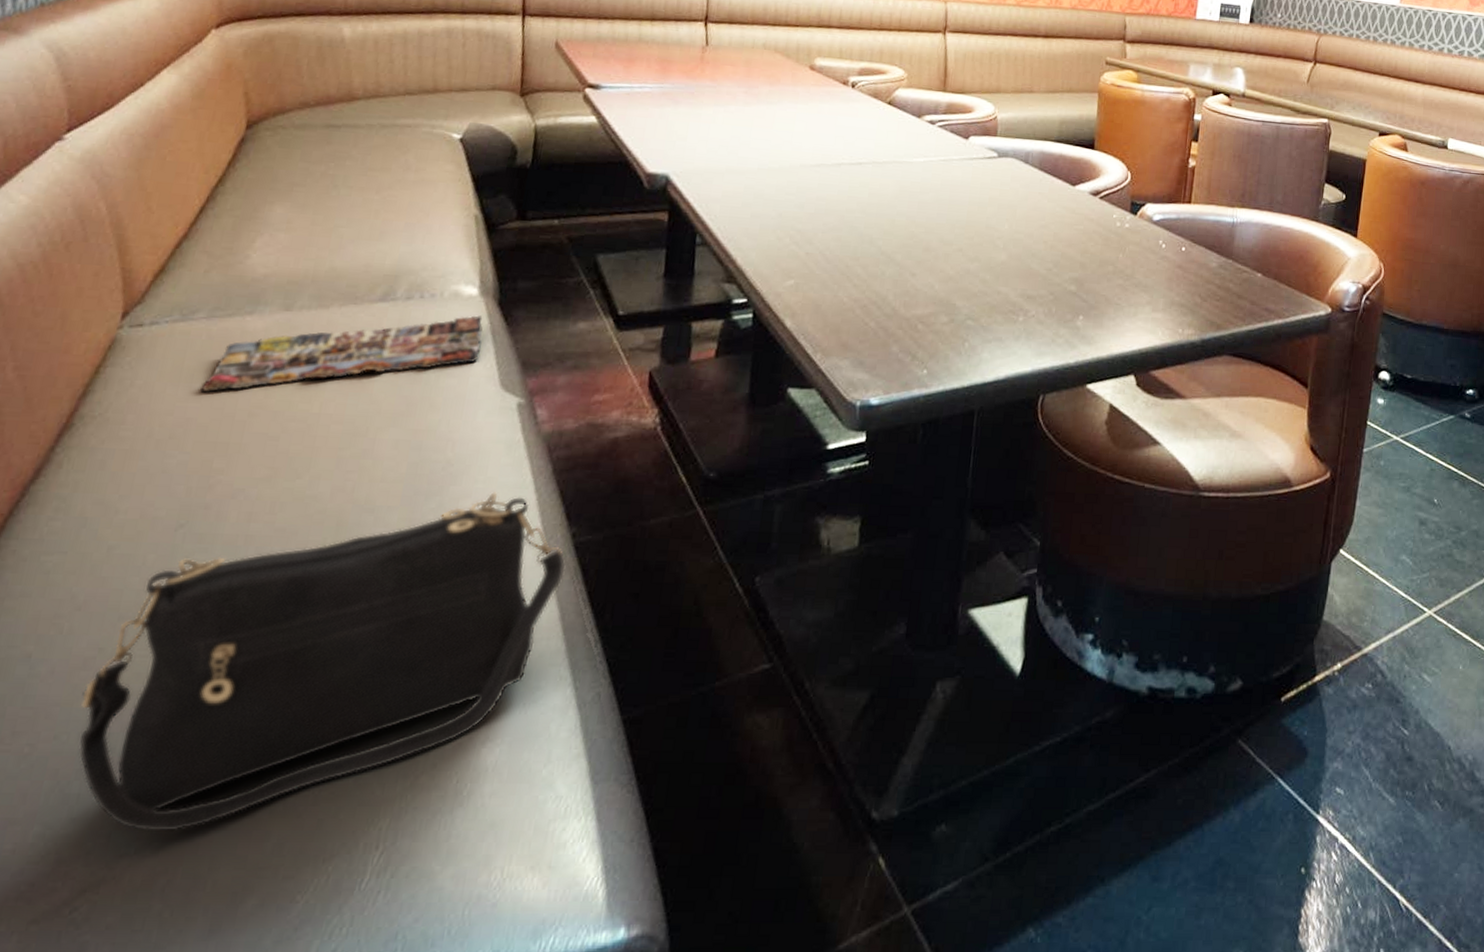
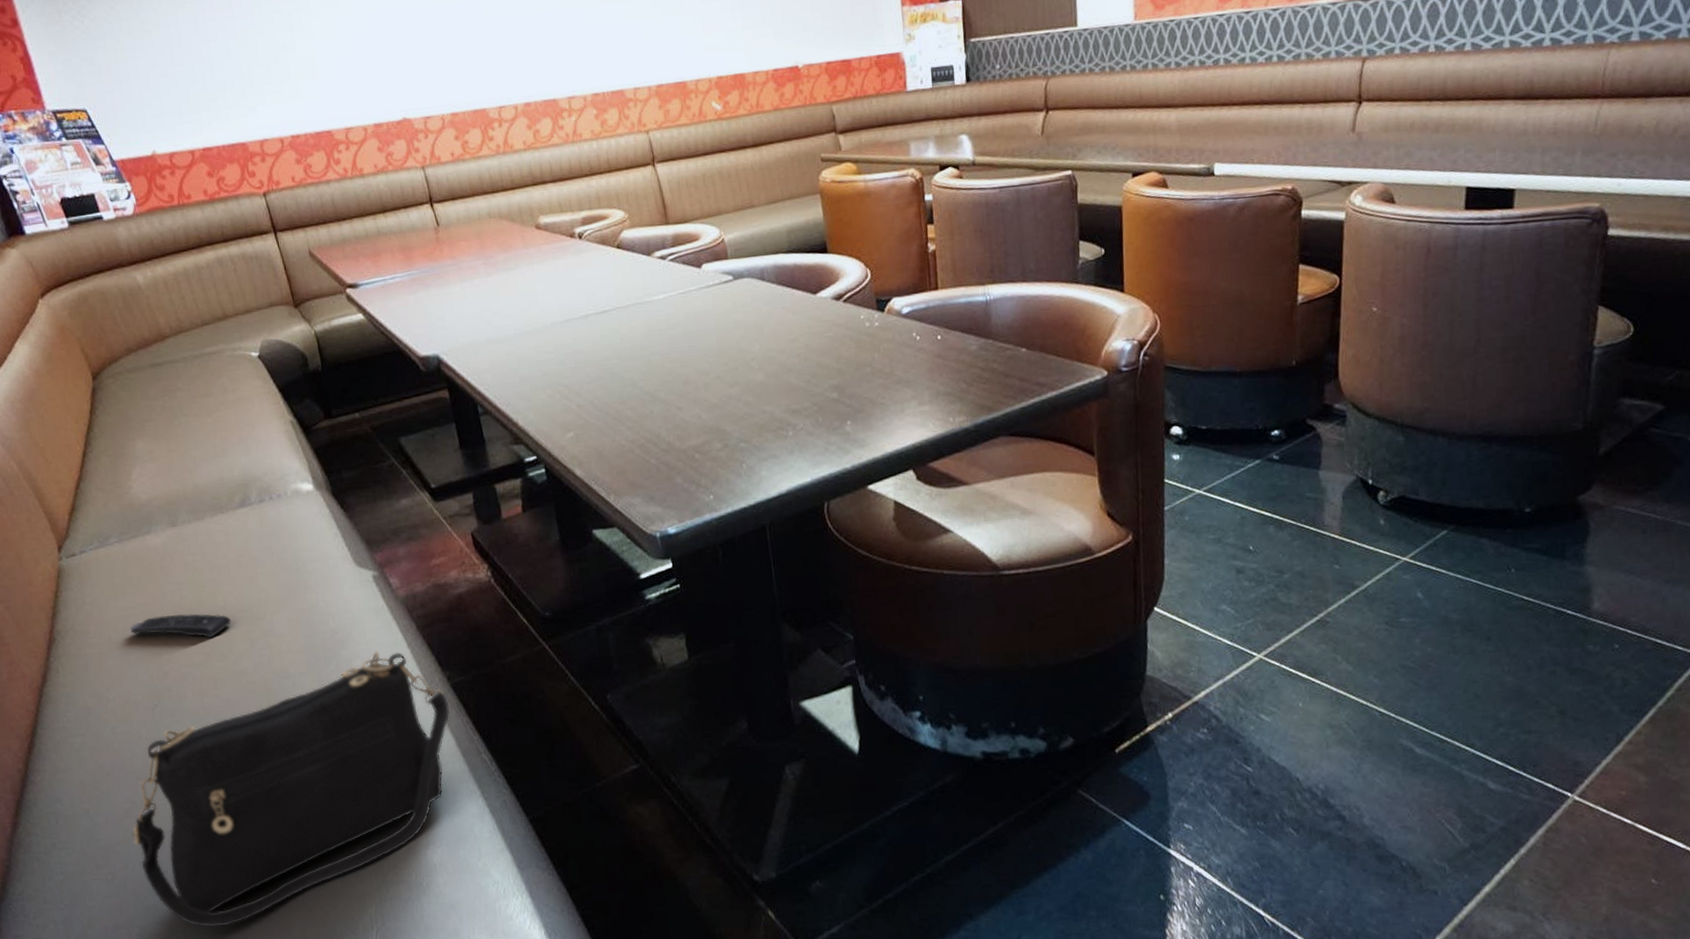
remote control: none [181,414,322,451] -> present [130,613,232,639]
magazine: present [200,315,483,393] -> none [133,507,331,601]

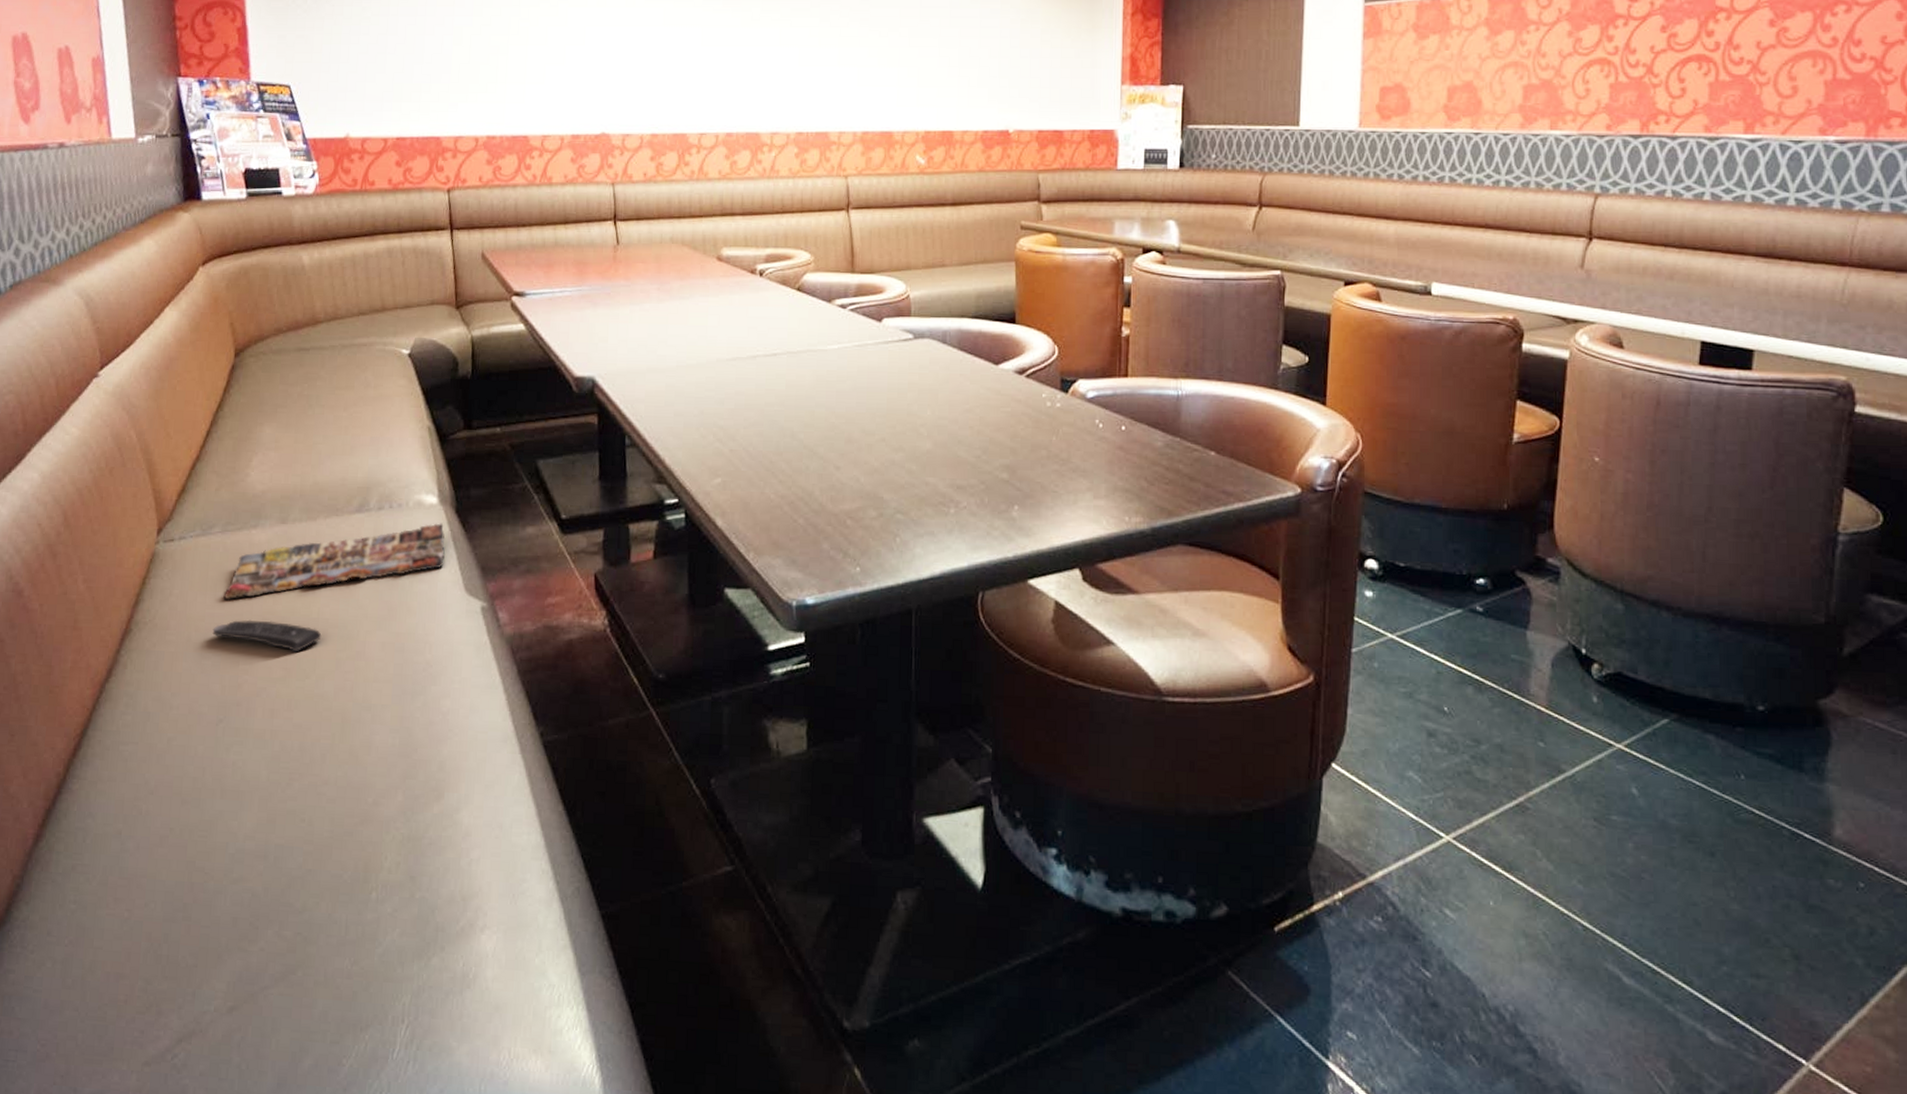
handbag: present [132,651,451,928] -> none [161,692,537,994]
magazine: none [133,507,331,601] -> present [223,523,445,600]

